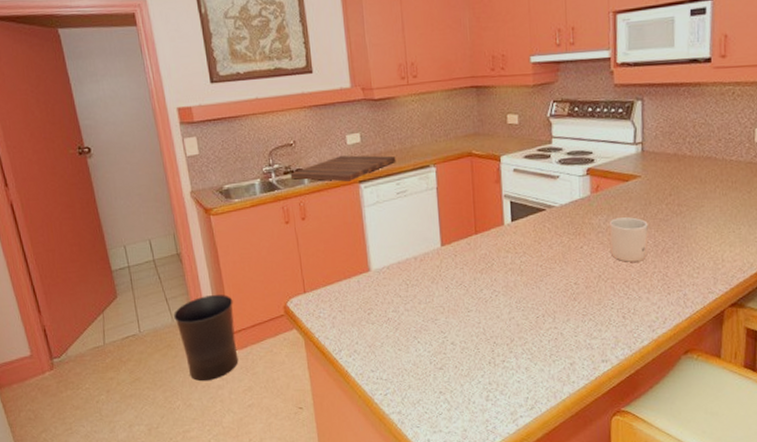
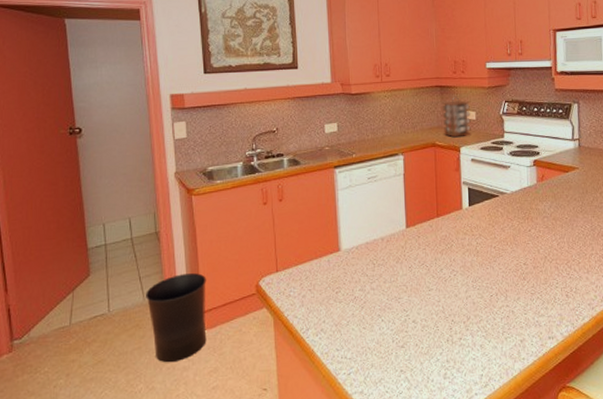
cutting board: present [290,155,396,182] -> none [271,143,369,167]
spice rack: none [479,97,513,144] -> present [443,96,471,137]
mug: present [608,217,650,262] -> none [552,204,587,245]

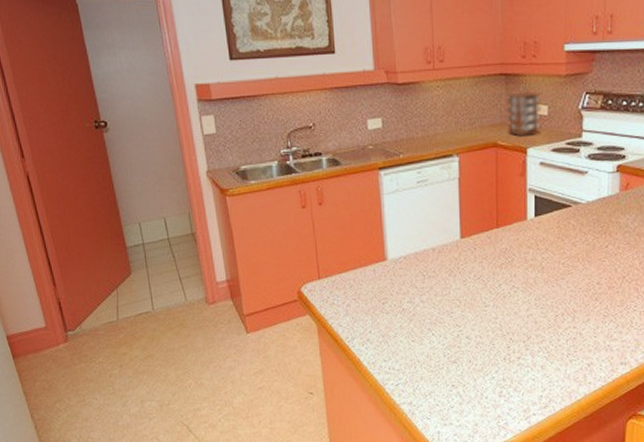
waste bin: present [146,272,207,362] -> none [187,275,251,361]

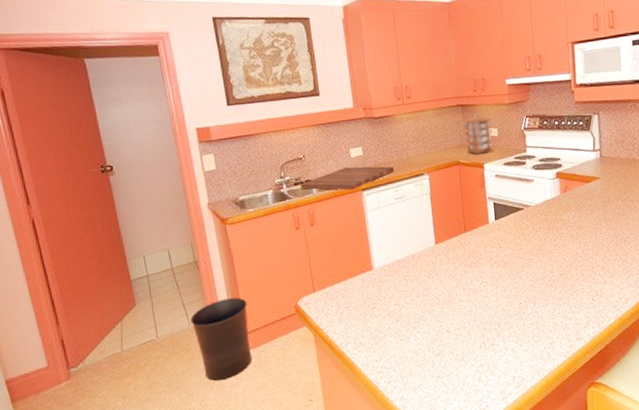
waste bin: none [187,275,251,361] -> present [190,297,252,381]
cutting board: none [308,141,418,168] -> present [300,166,395,191]

